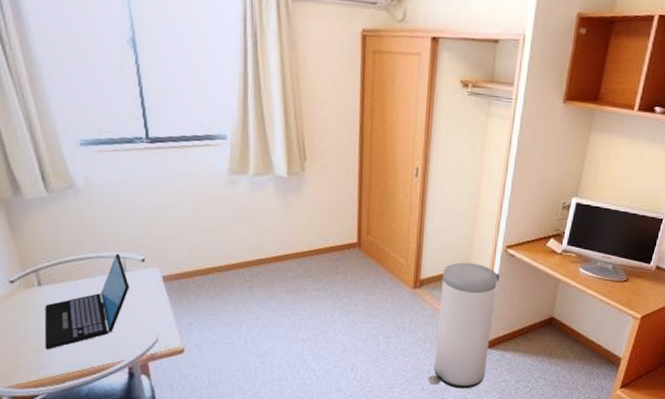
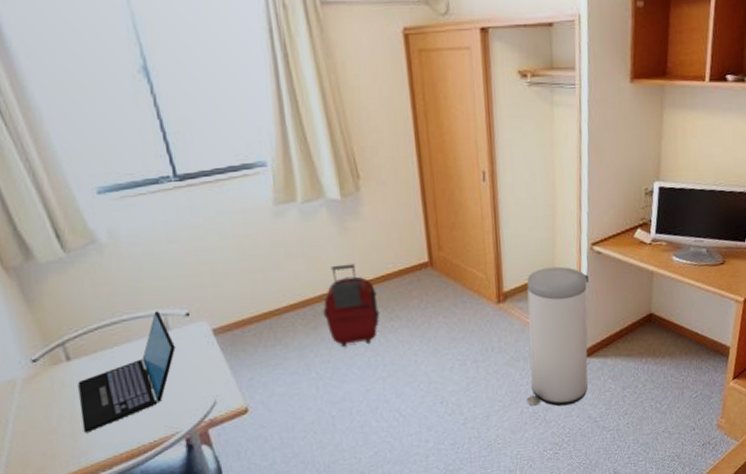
suitcase: none [259,234,309,308] -> present [323,263,380,347]

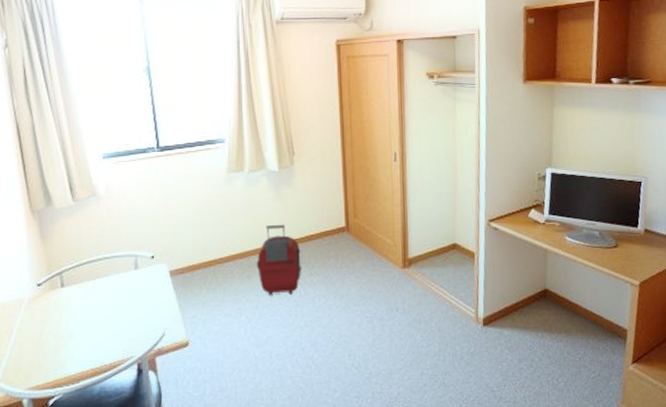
laptop: present [78,311,176,433] -> none [63,252,140,349]
pedal bin: present [526,266,589,406] -> none [427,239,487,372]

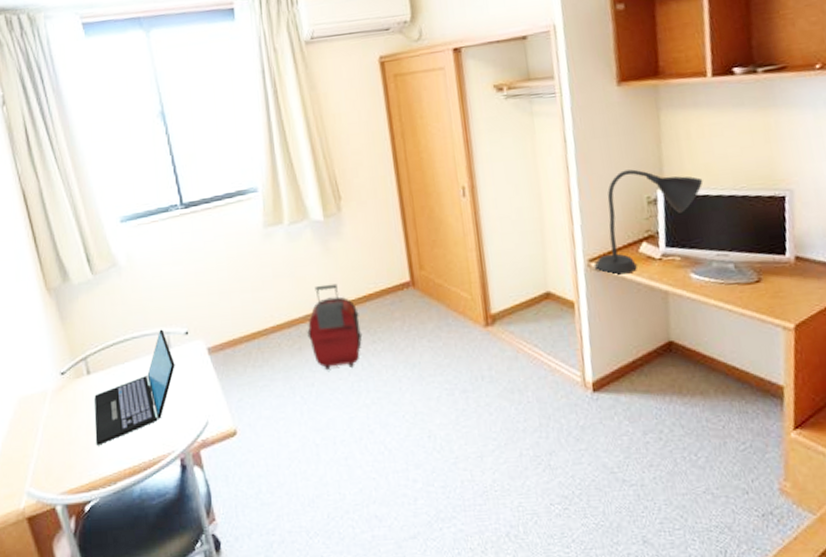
laptop: none [63,252,140,349] -> present [94,329,175,446]
desk lamp: none [492,151,582,234] -> present [594,169,703,275]

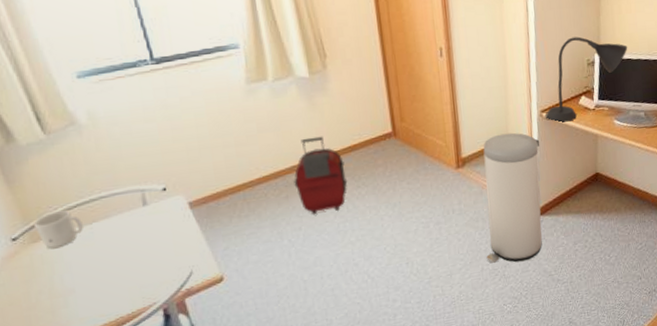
mug: none [78,347,117,386] -> present [33,209,83,249]
laptop: present [94,329,175,446] -> none [57,187,153,308]
pedal bin: none [516,285,599,450] -> present [483,132,542,263]

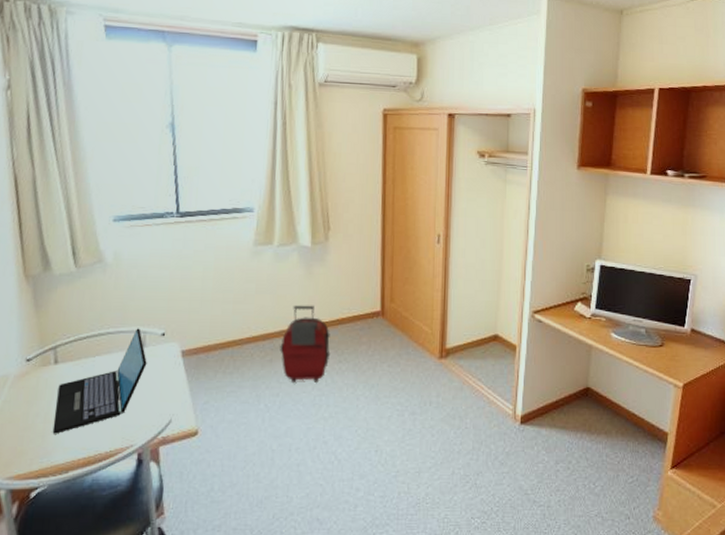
mug: present [33,209,83,249] -> none [47,339,88,375]
laptop: none [57,187,153,308] -> present [52,328,147,434]
pedal bin: present [483,132,542,263] -> none [459,329,529,472]
desk lamp: present [545,36,628,122] -> none [537,240,632,327]

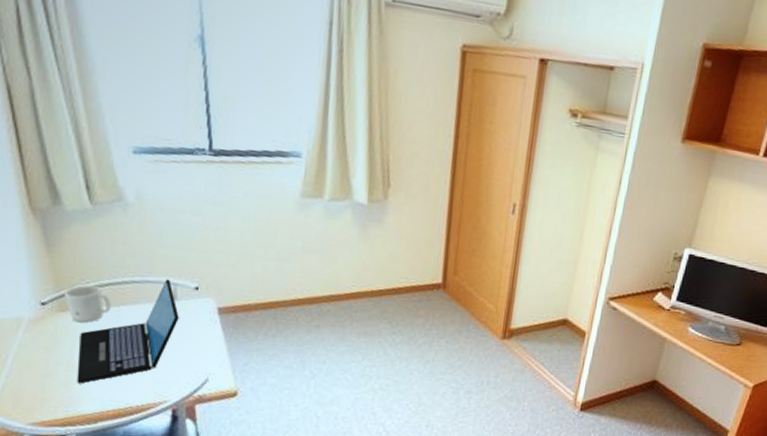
mug: none [47,339,88,375] -> present [63,284,111,323]
suitcase: present [280,305,331,383] -> none [328,268,385,353]

